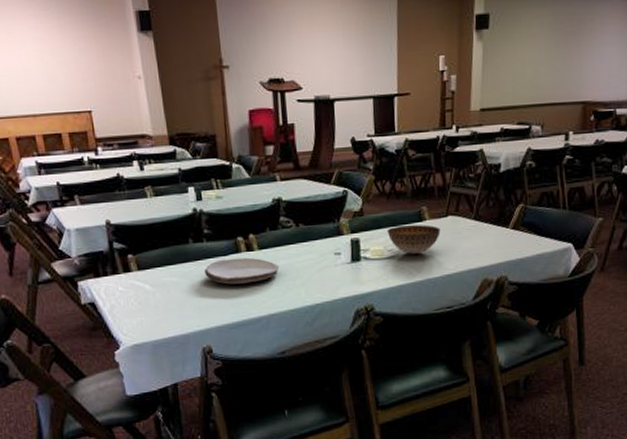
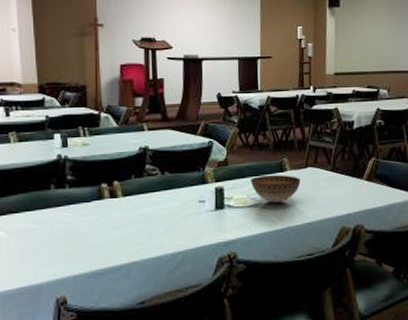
plate: present [204,257,280,284] -> none [64,204,143,231]

